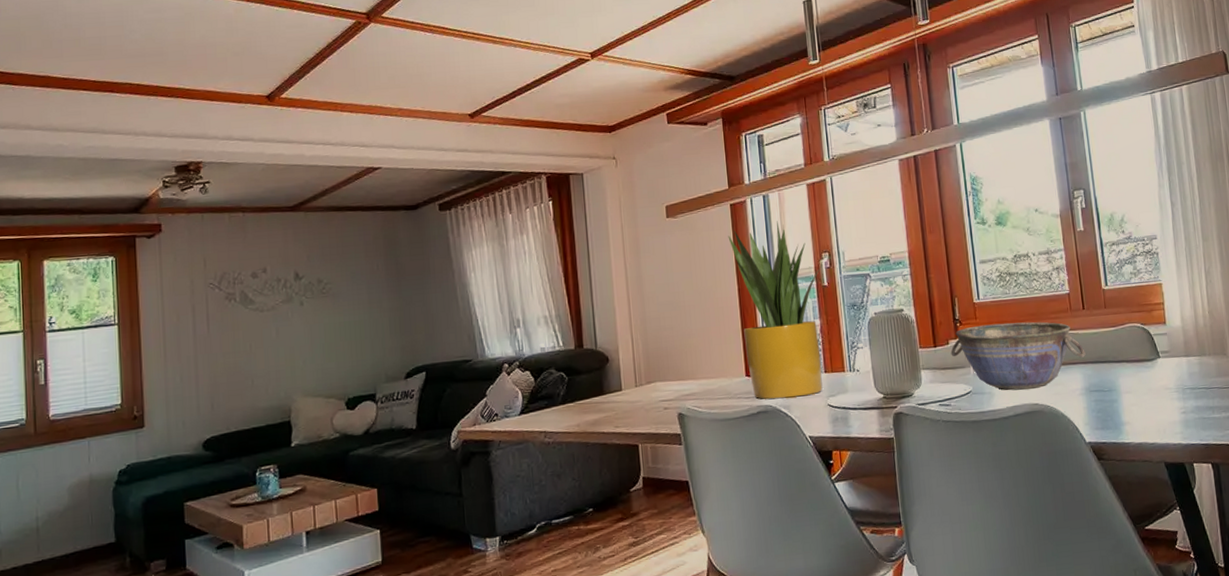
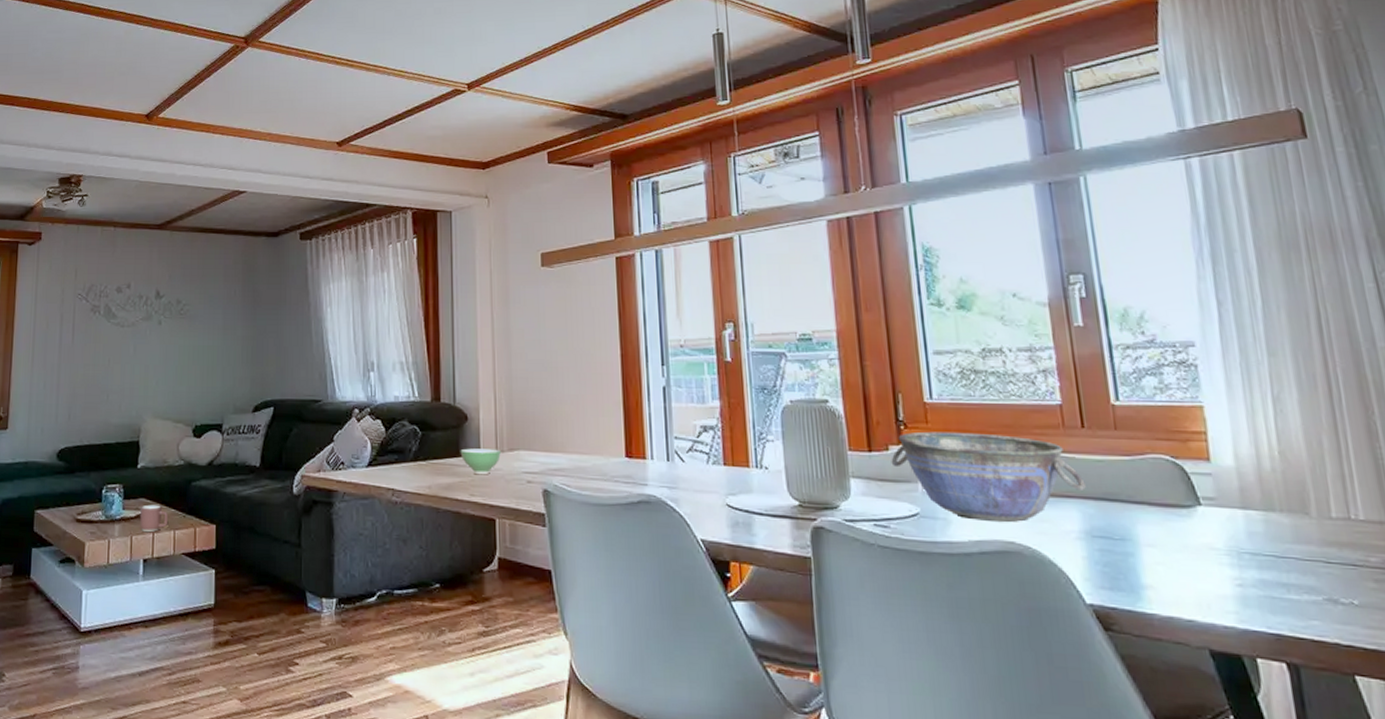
mug: none [298,478,328,506] -> present [140,504,169,533]
bowl: none [603,384,641,409] -> present [460,448,502,475]
planter: present [728,221,823,400] -> none [611,281,725,490]

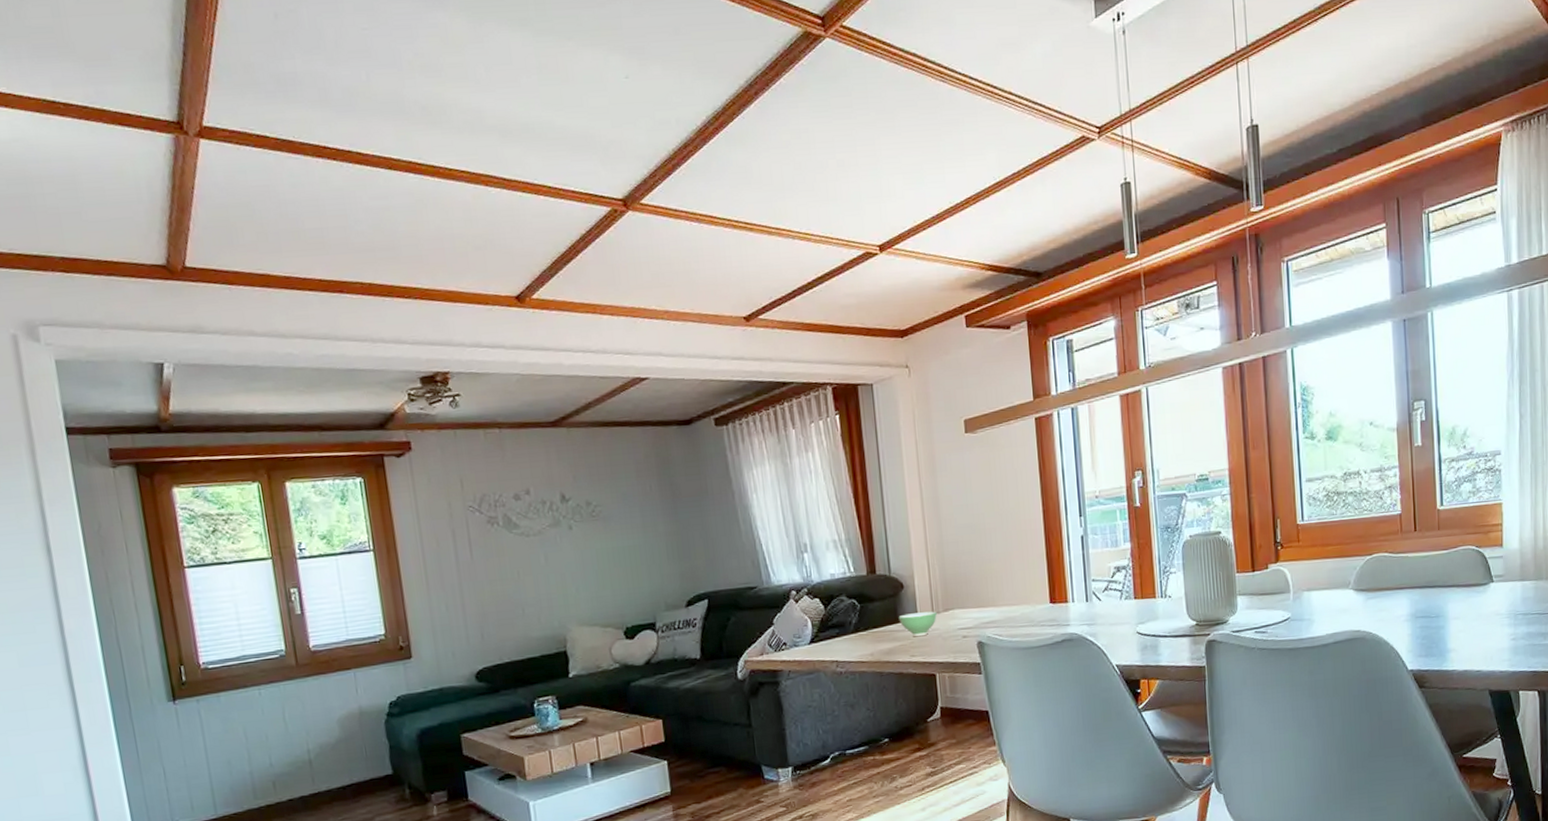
mug: present [140,504,169,533] -> none [579,709,611,738]
bowl: present [891,431,1086,523] -> none [1269,544,1414,617]

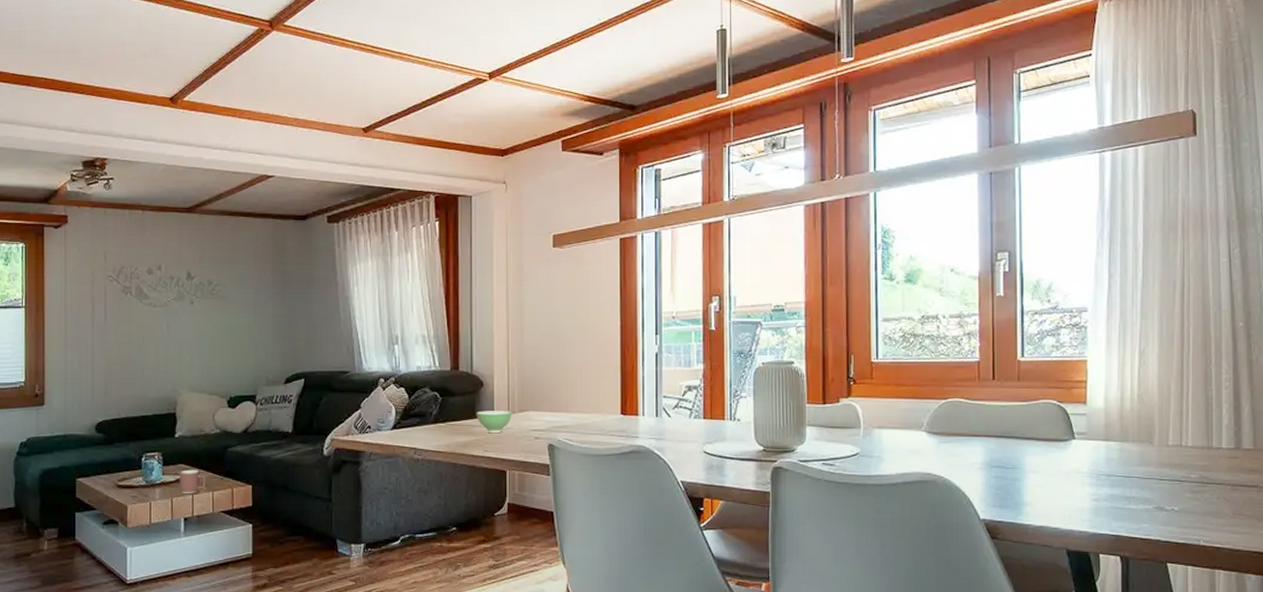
mug: none [579,709,611,738] -> present [180,469,207,494]

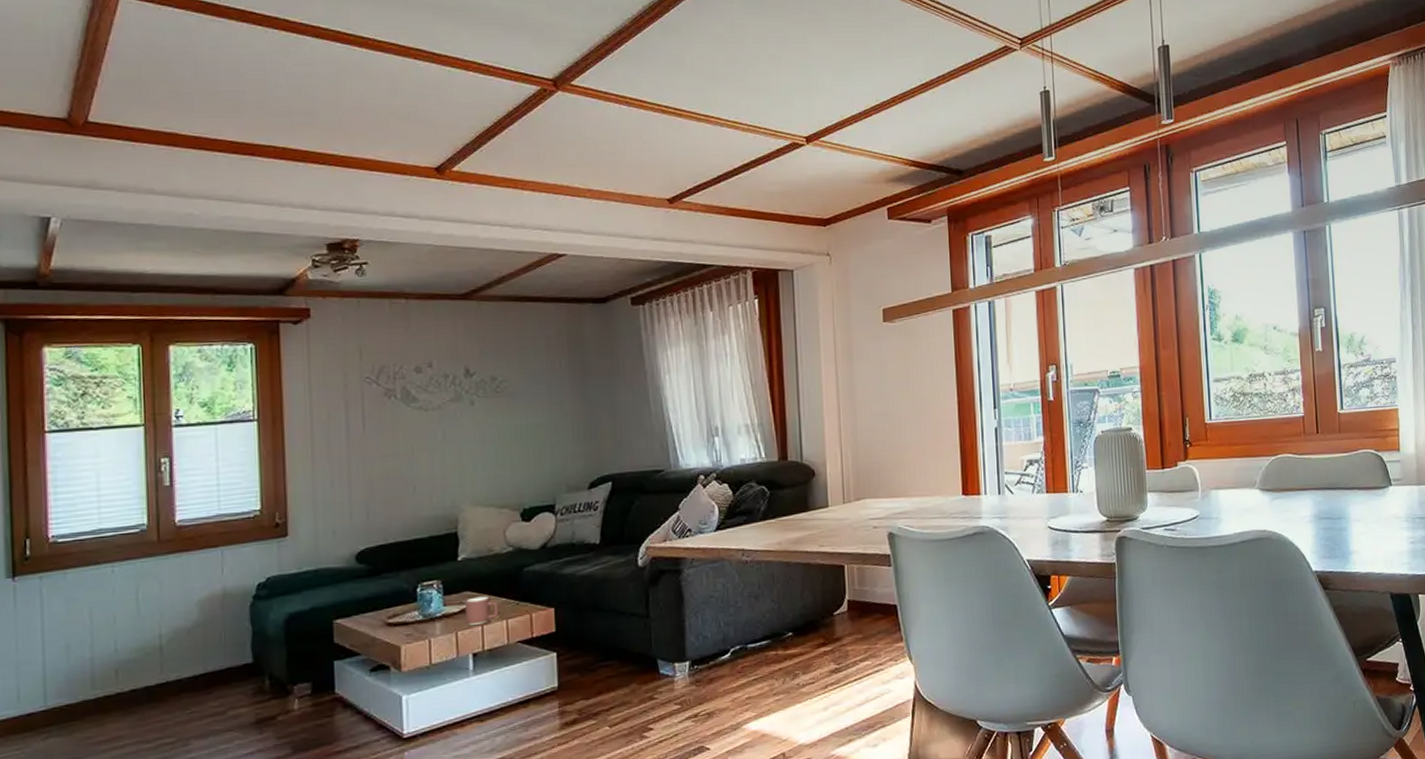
bowl: present [476,411,513,434] -> none [808,500,849,527]

